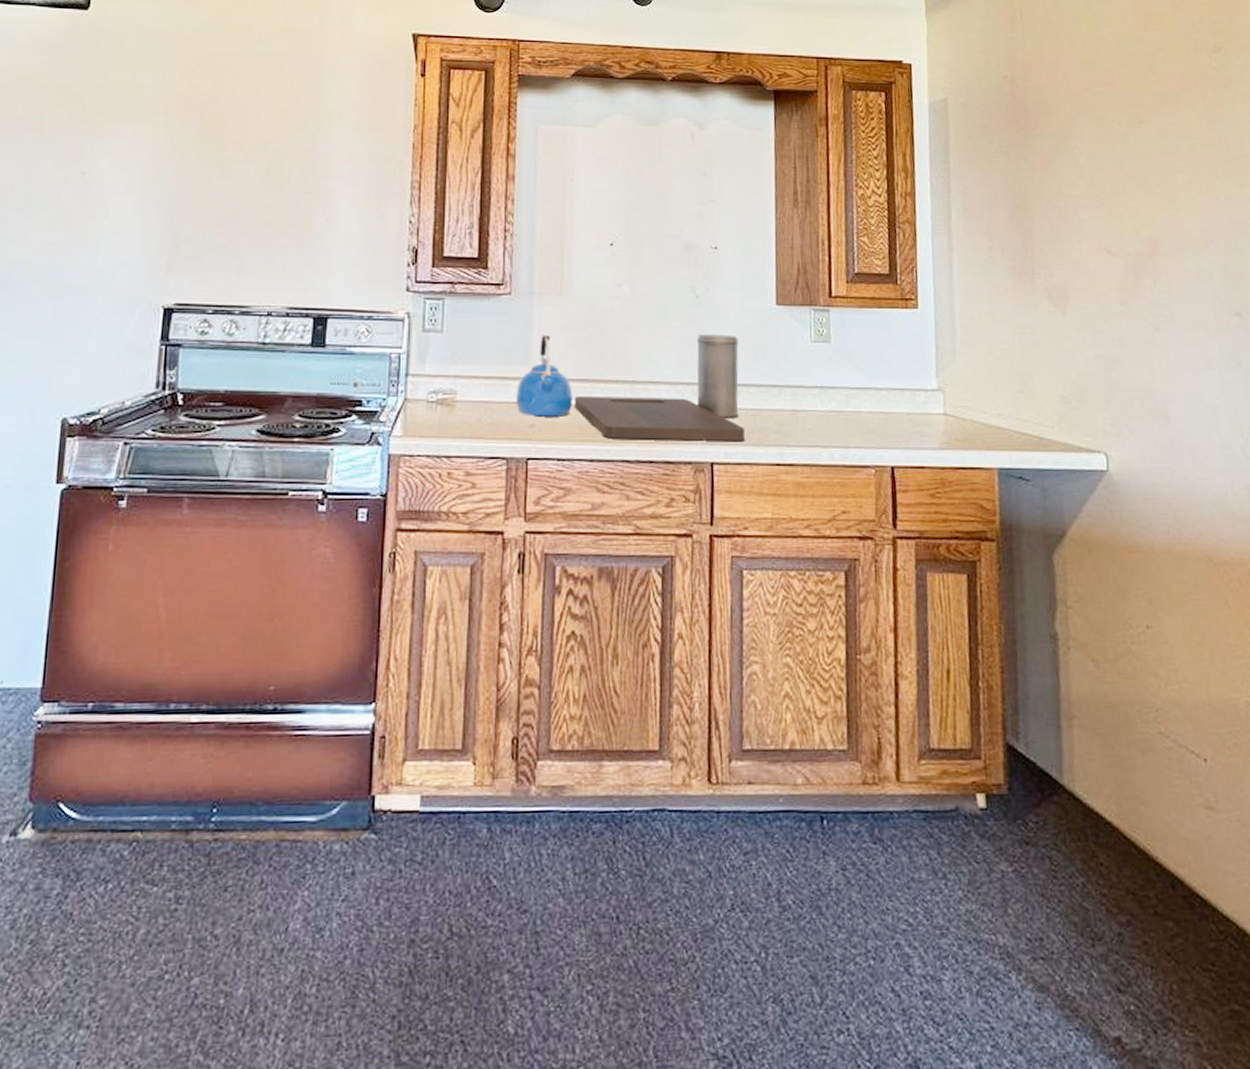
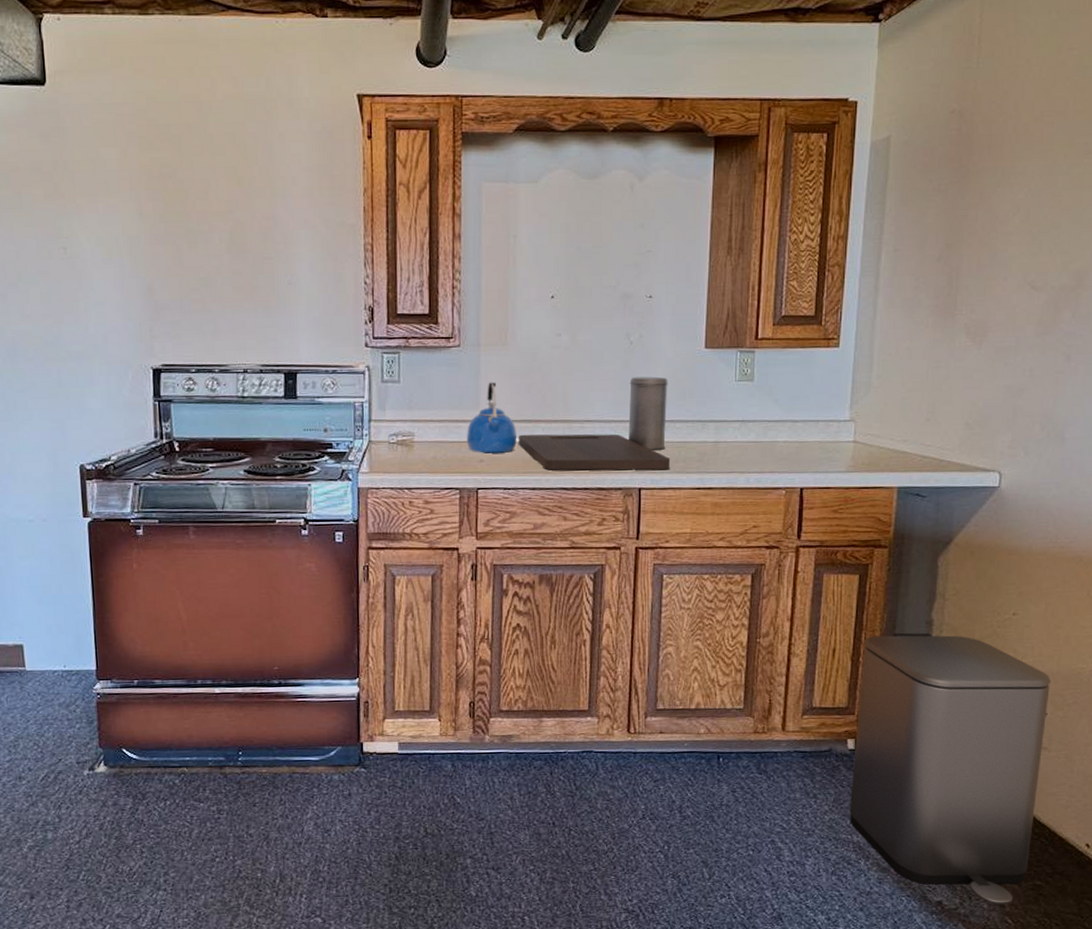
pedal bin: none [982,649,1220,1042] -> present [850,632,1051,905]

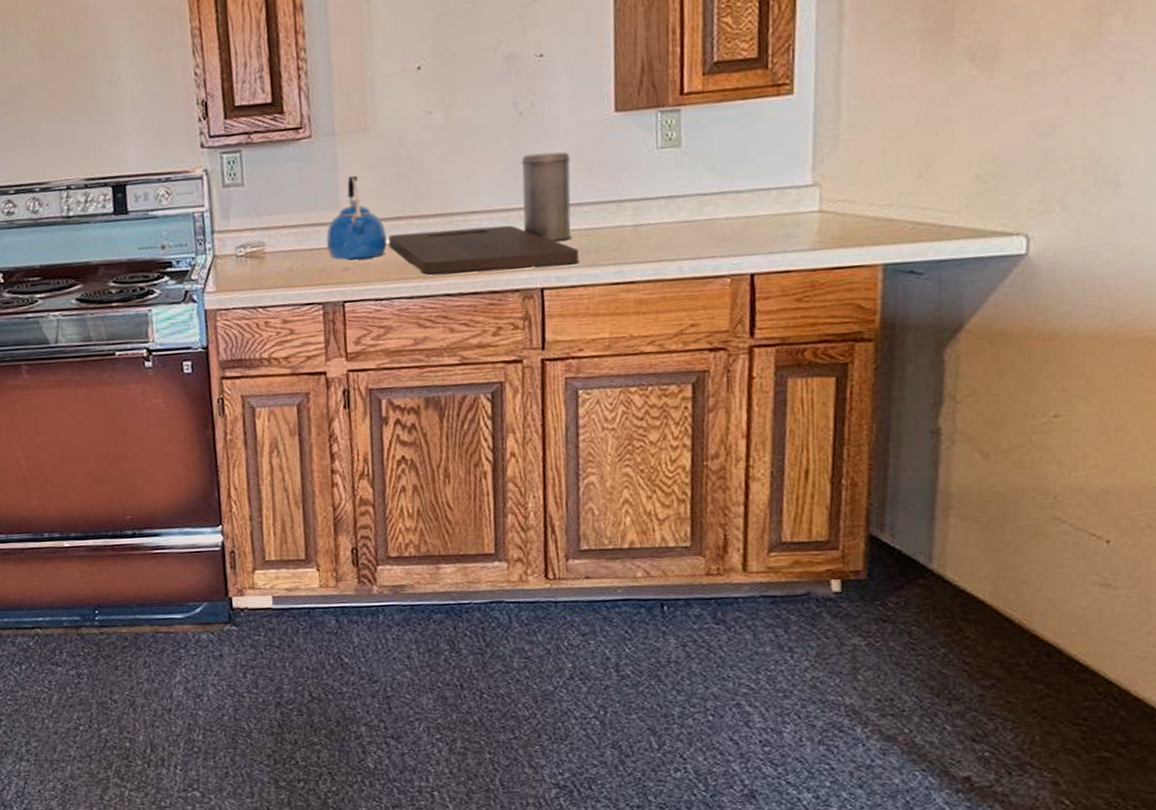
pedal bin: present [850,632,1051,905] -> none [838,444,1114,781]

